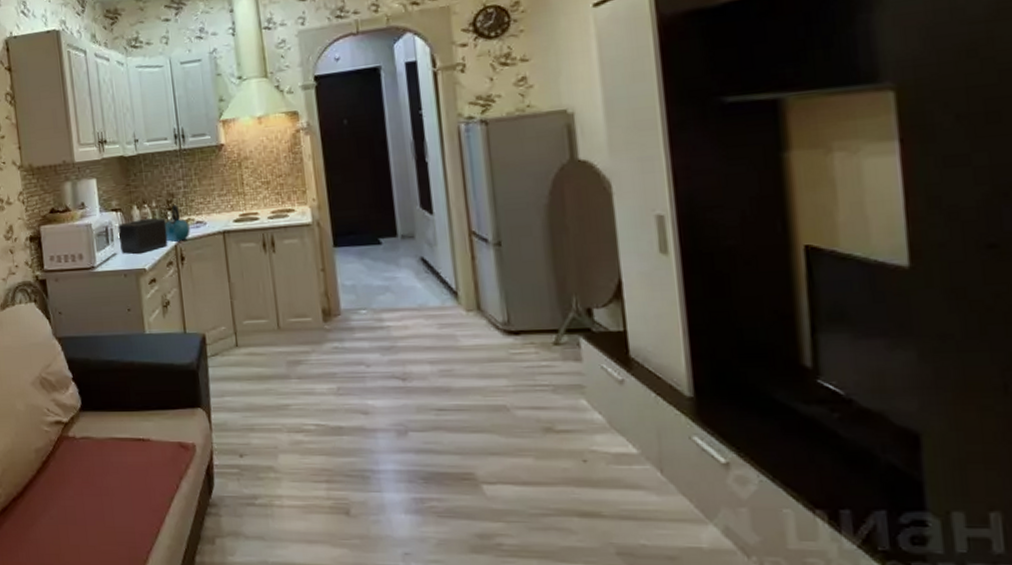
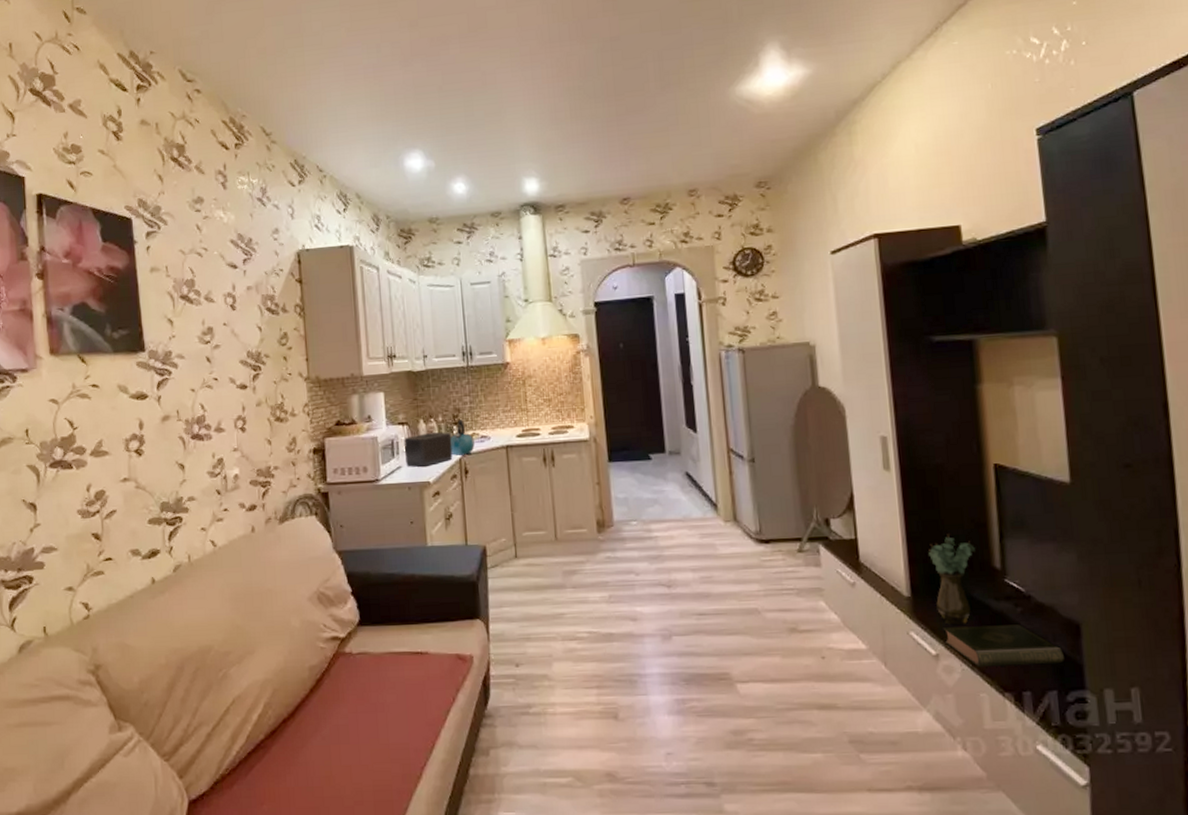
vase: none [717,326,778,431] -> present [928,534,975,626]
book: none [735,432,897,480] -> present [943,624,1064,667]

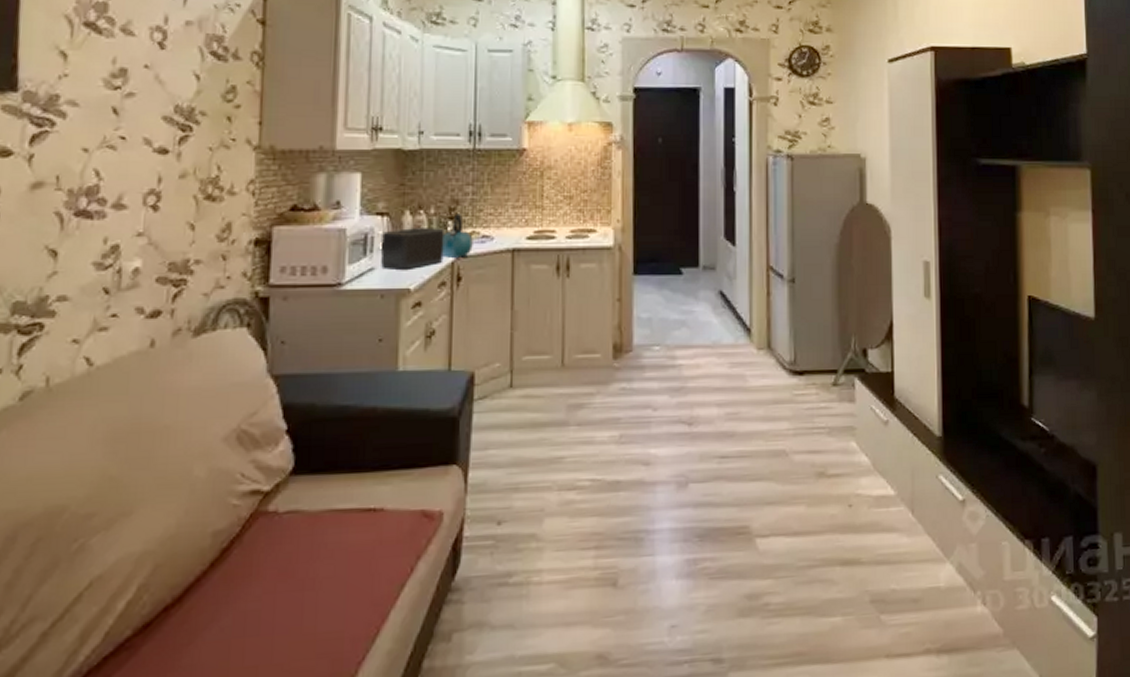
vase: present [928,534,975,626] -> none [962,368,1006,468]
book: present [943,624,1064,667] -> none [971,466,1081,513]

